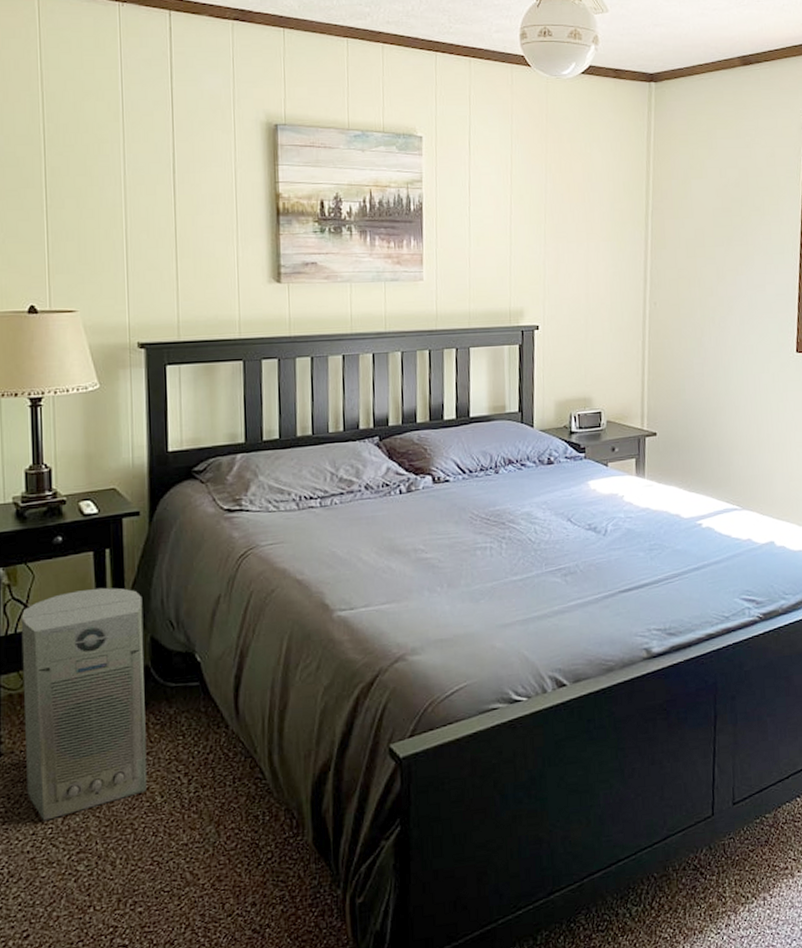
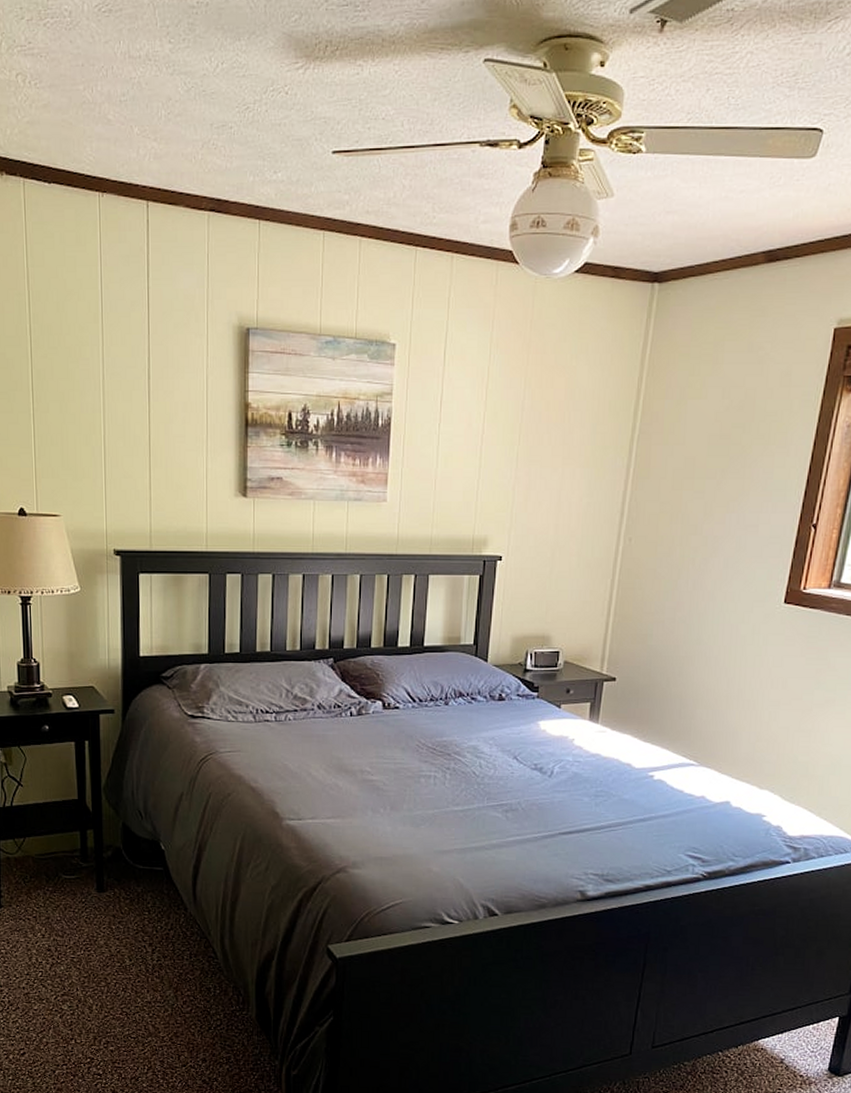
air purifier: present [21,587,147,821] -> none [15,774,118,965]

